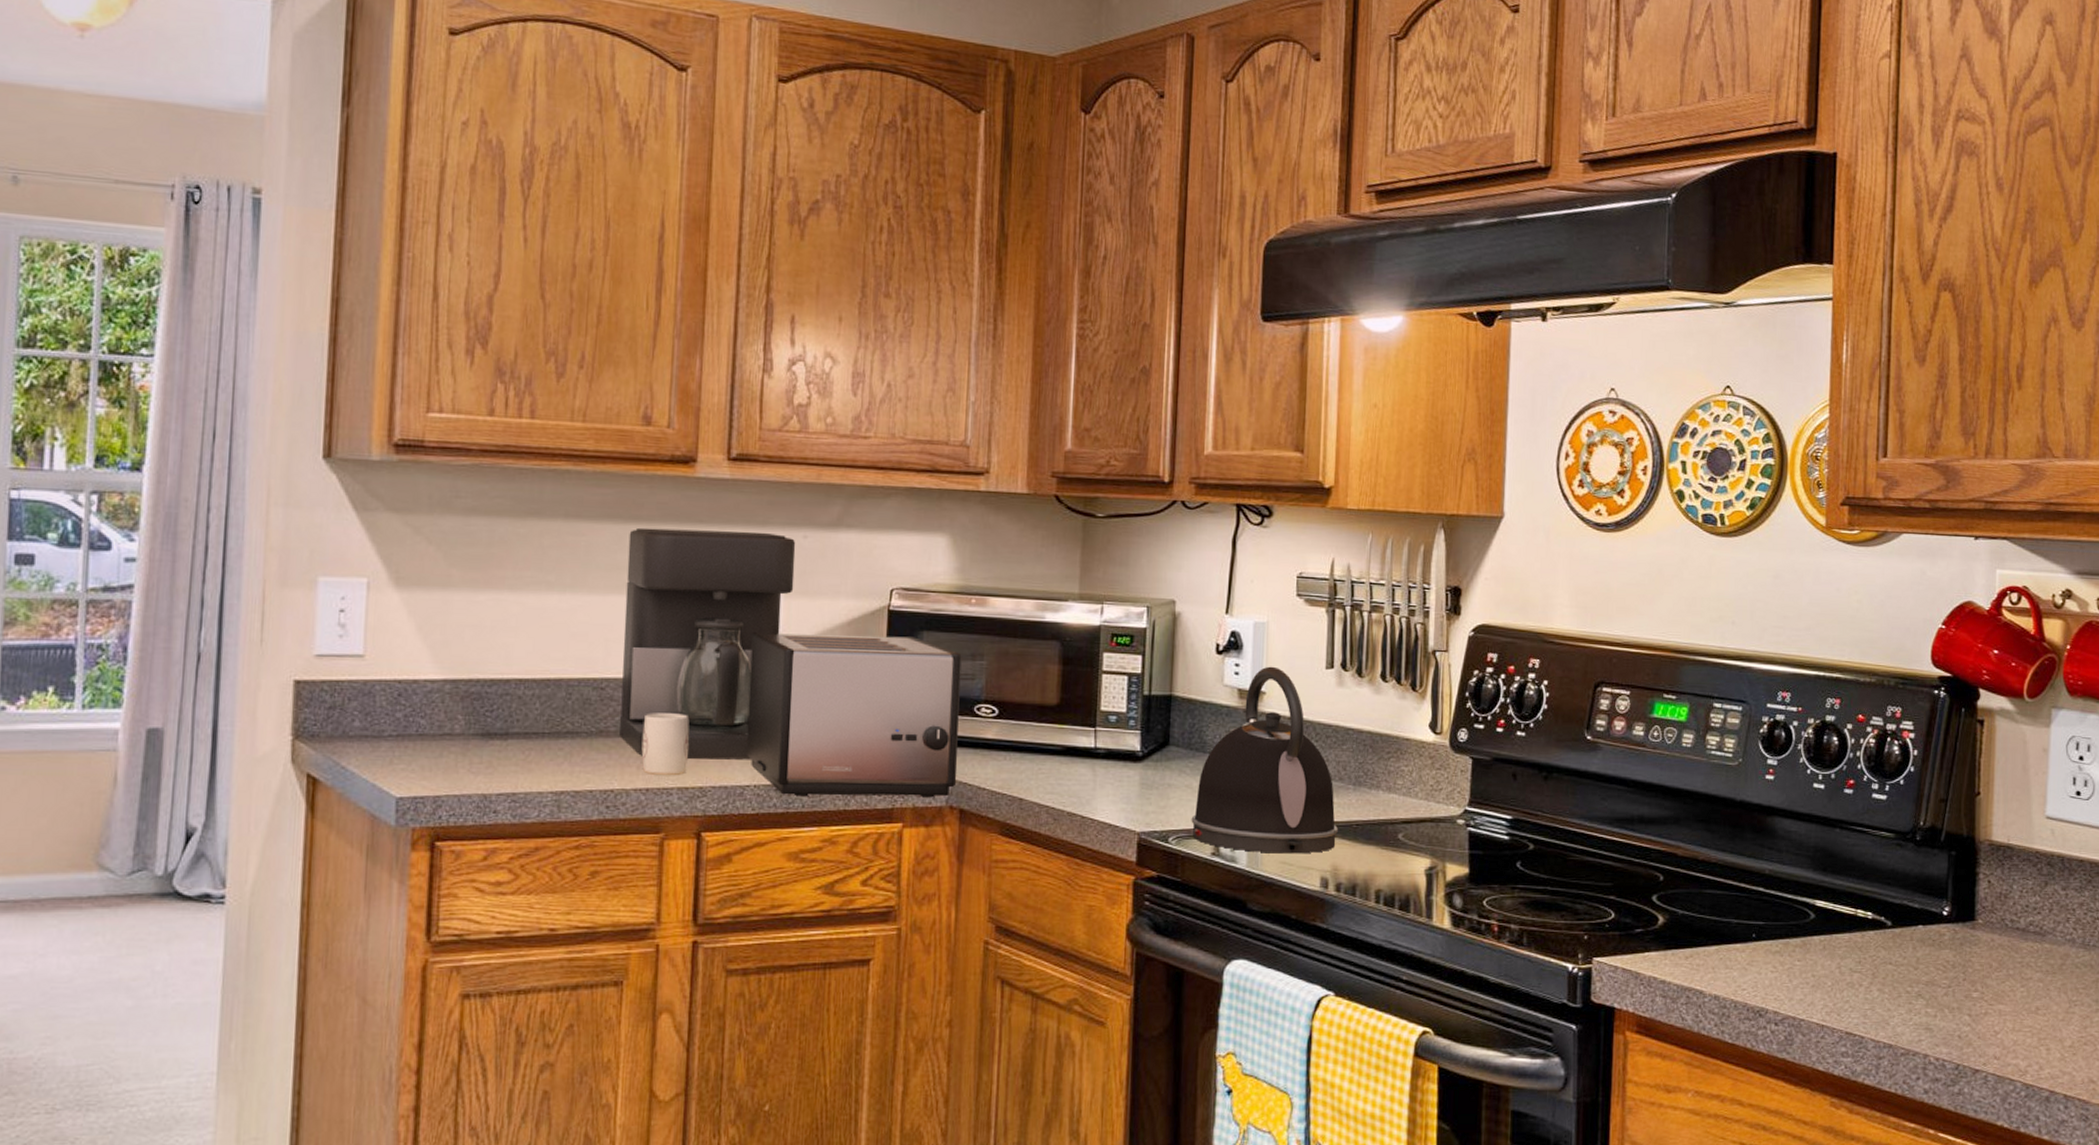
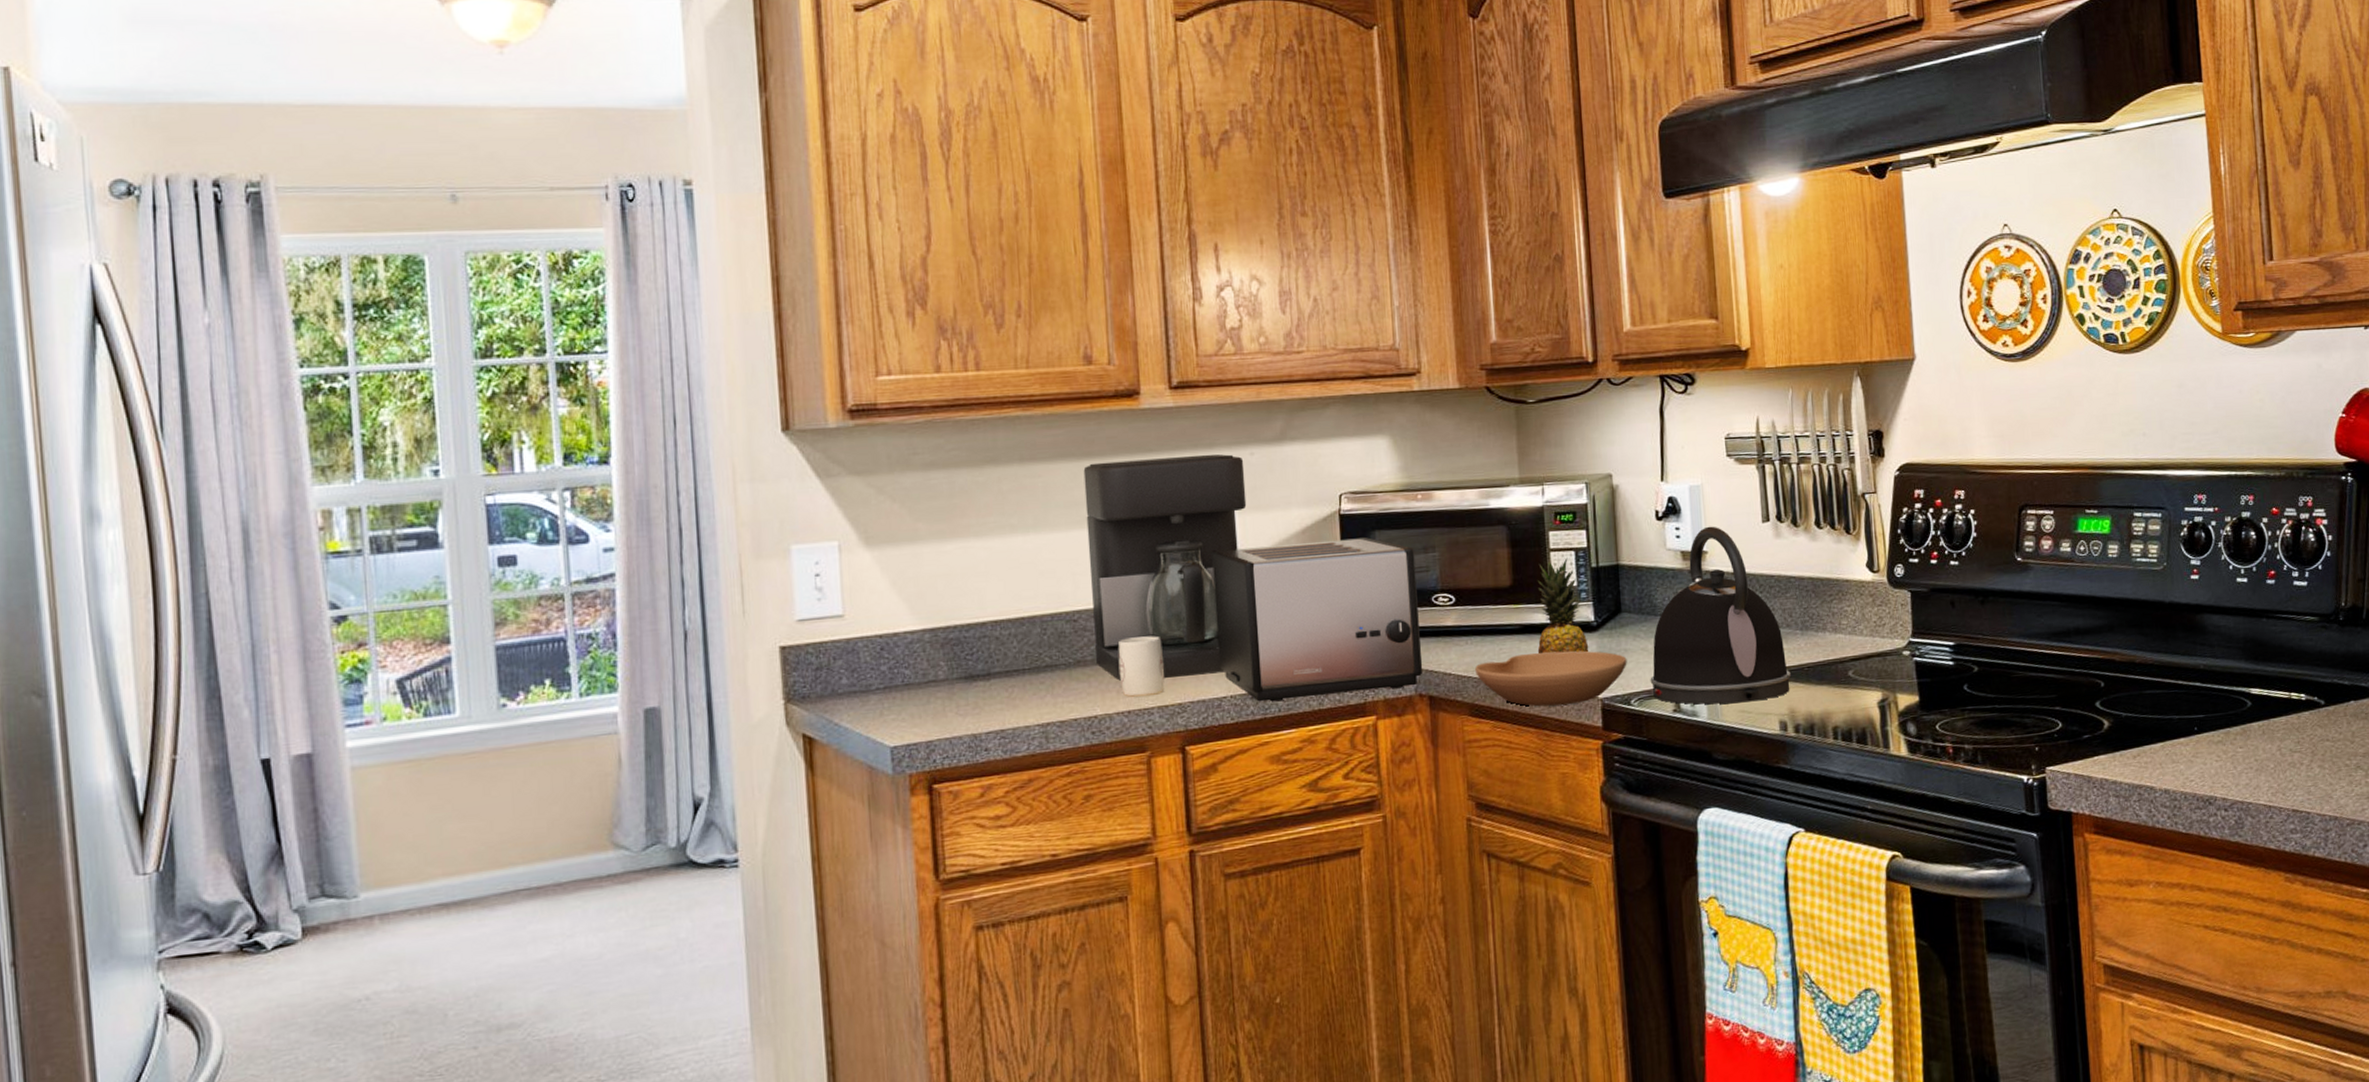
bowl: none [1011,777,1170,834] -> present [1475,650,1627,707]
fruit: none [1077,682,1132,783] -> present [1537,558,1589,655]

